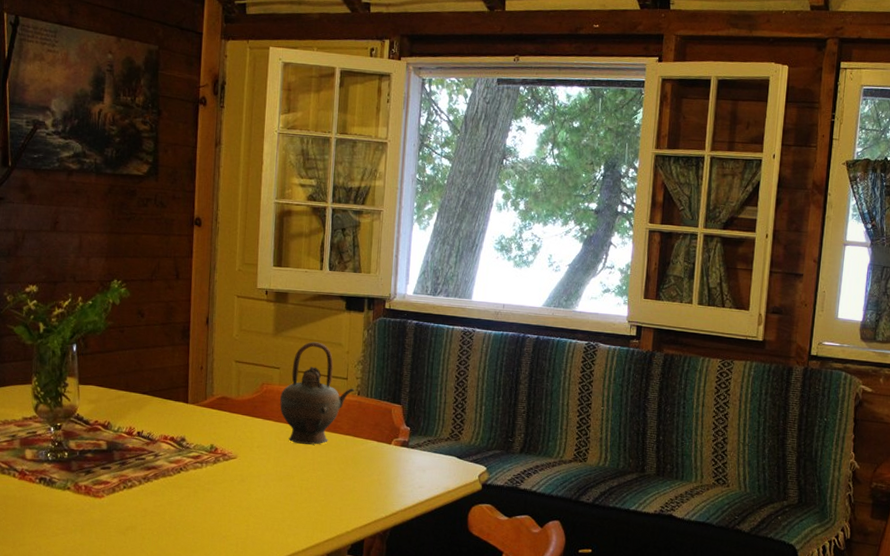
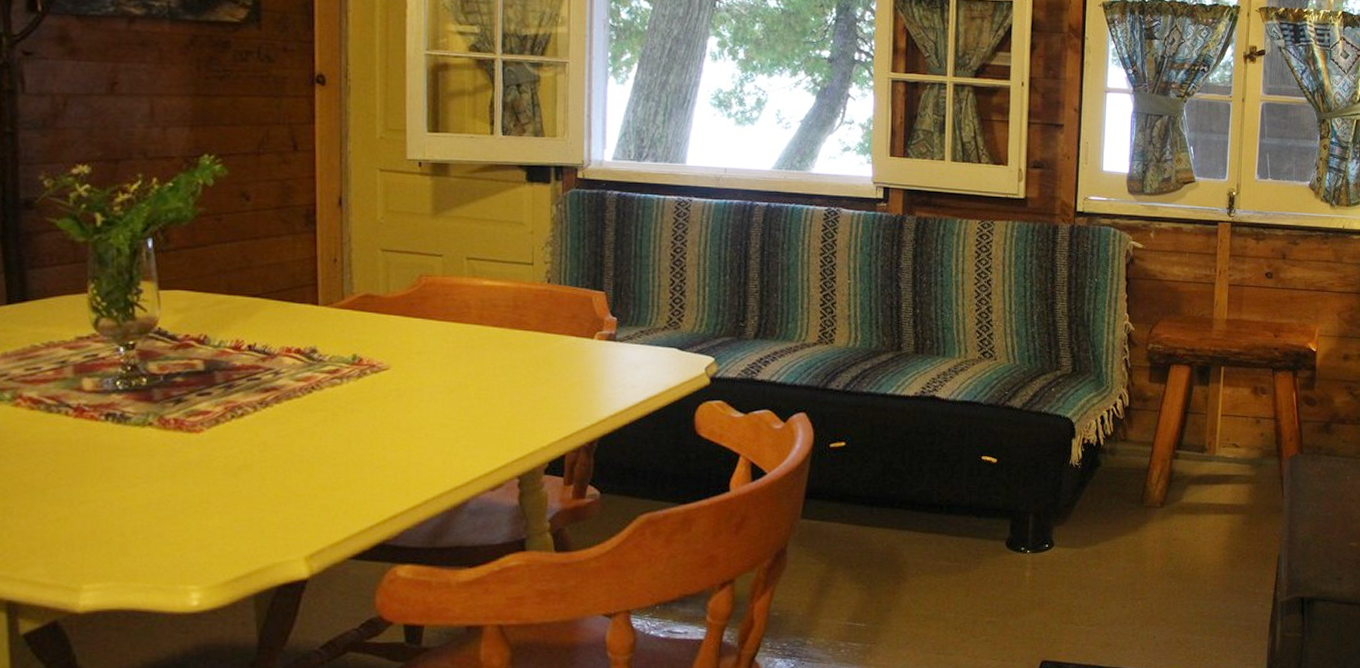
teapot: present [280,341,355,445] -> none [445,221,543,347]

